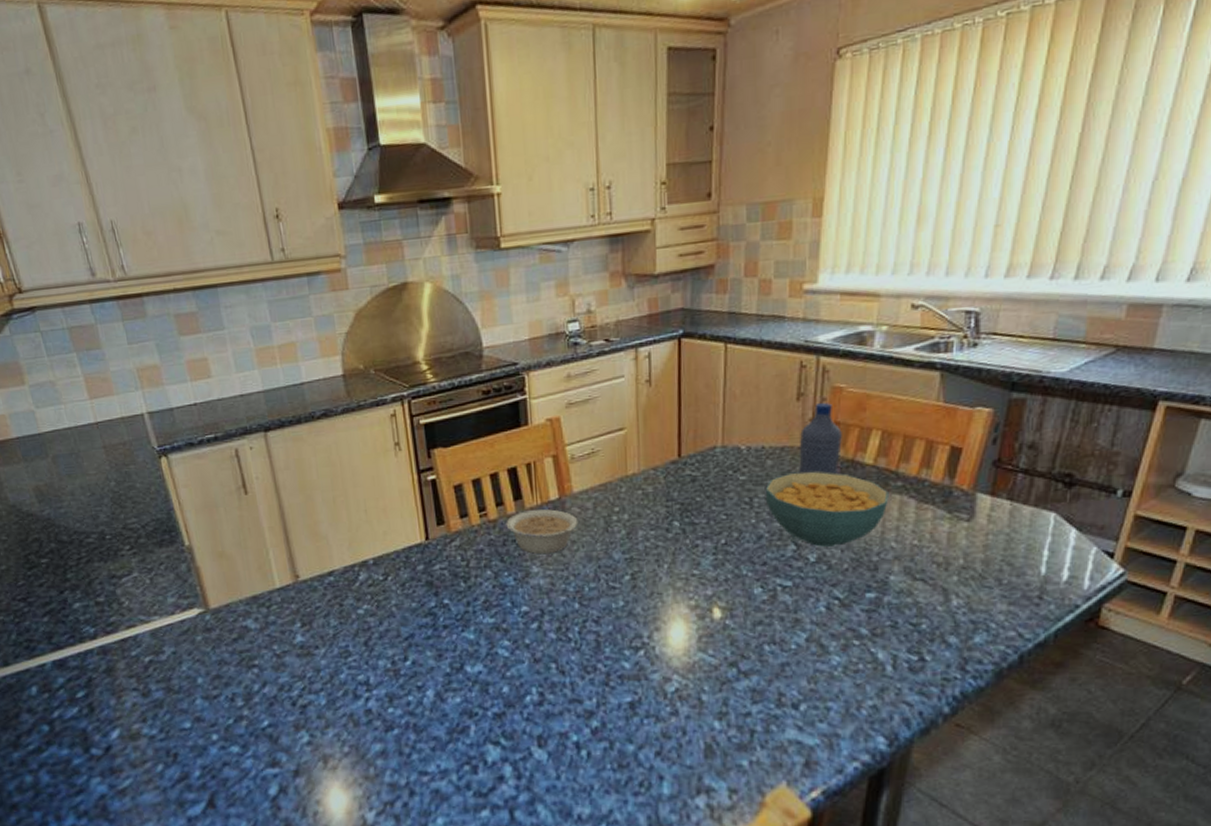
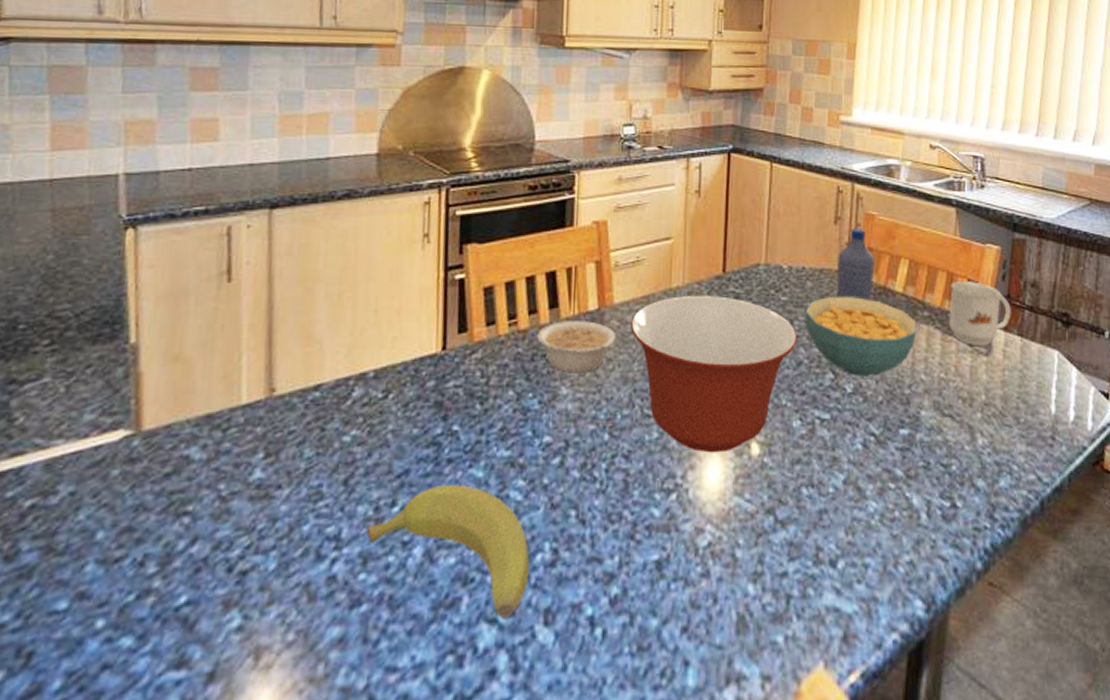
banana: none [387,644,522,741] -> present [366,484,530,618]
mixing bowl: none [591,479,758,617] -> present [631,295,797,453]
mug: none [926,447,1001,513] -> present [949,281,1011,347]

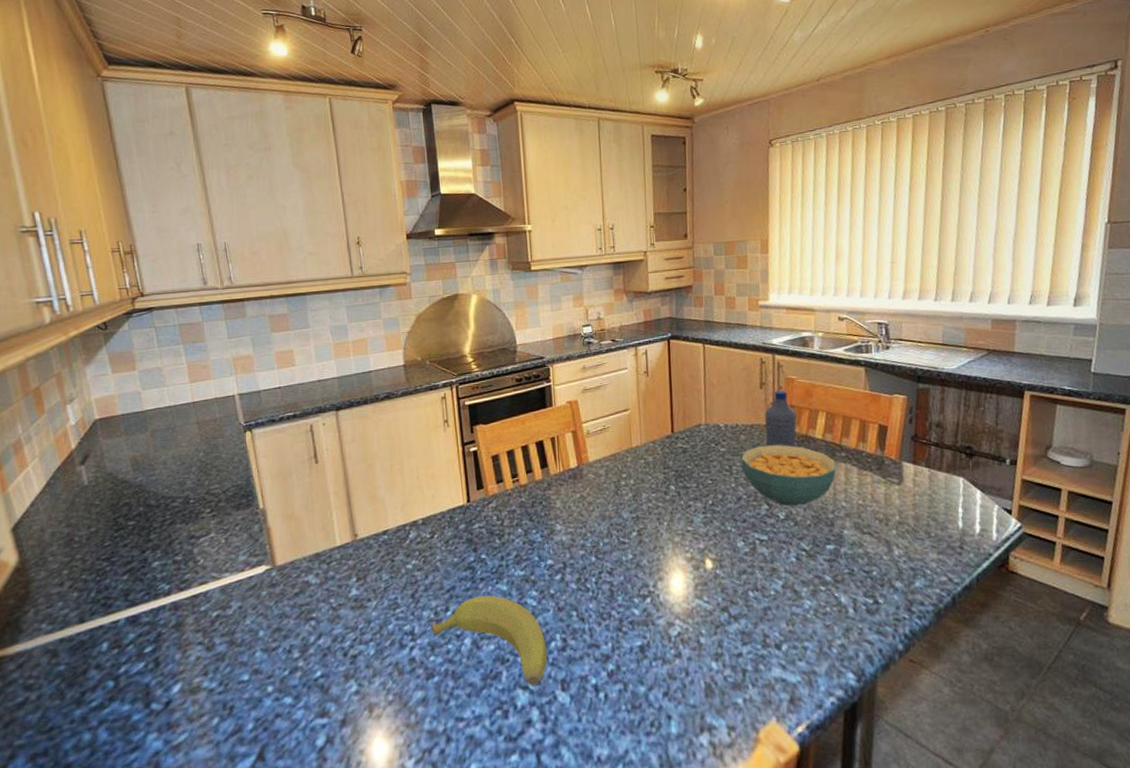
legume: present [537,321,618,374] -> none [534,476,595,515]
mixing bowl: present [631,295,797,453] -> none [603,451,736,568]
mug: present [949,281,1011,347] -> none [863,426,919,478]

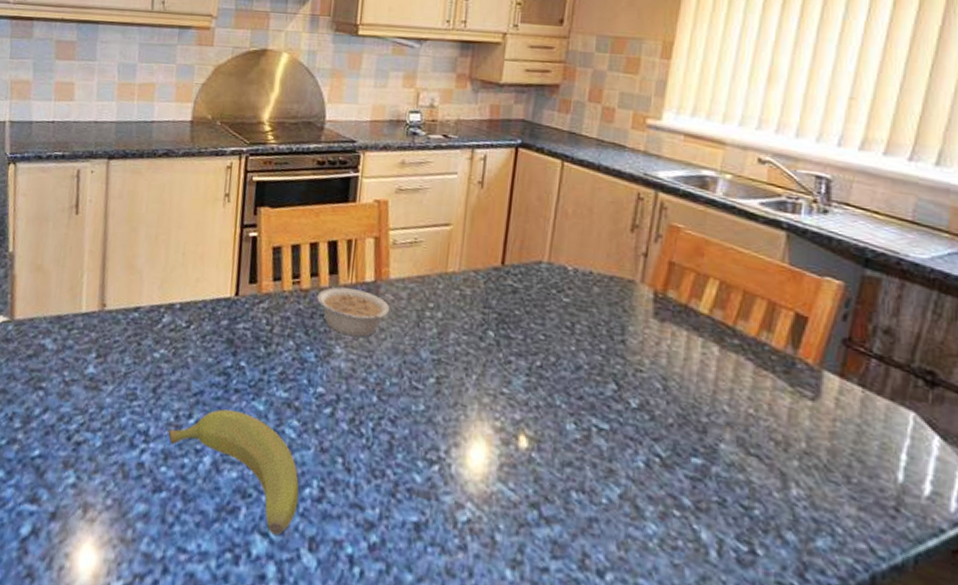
legume: none [534,476,595,515] -> present [317,287,391,338]
cereal bowl: present [740,445,837,507] -> none [588,305,724,396]
water bottle: present [764,390,797,448] -> none [625,238,677,318]

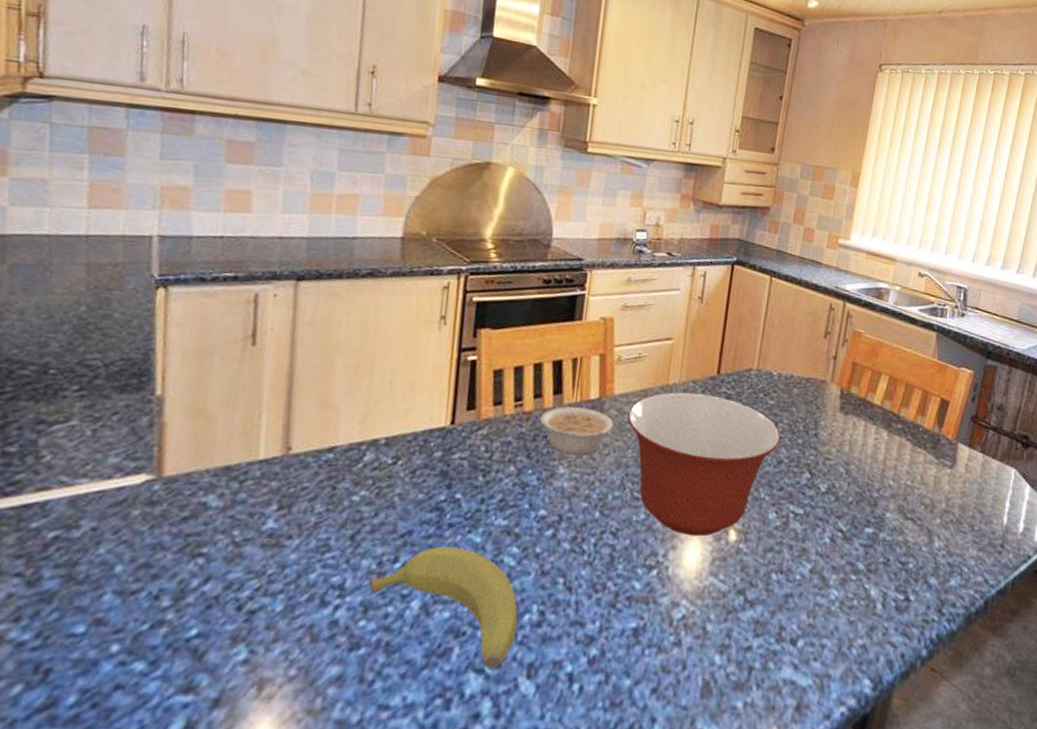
mixing bowl: none [404,281,579,438] -> present [627,392,781,537]

